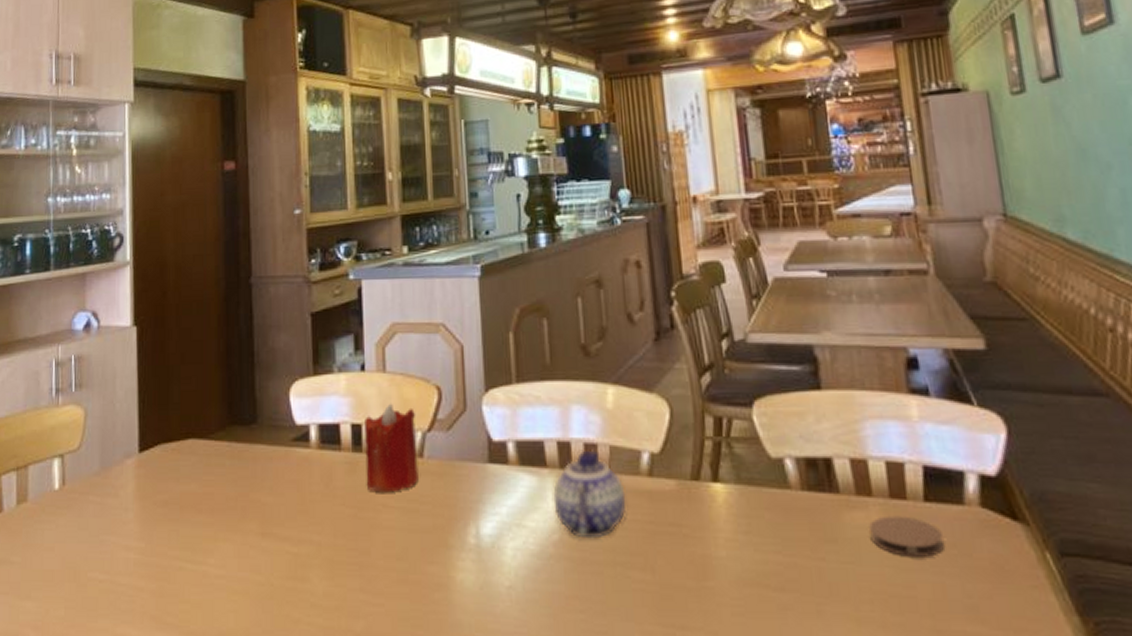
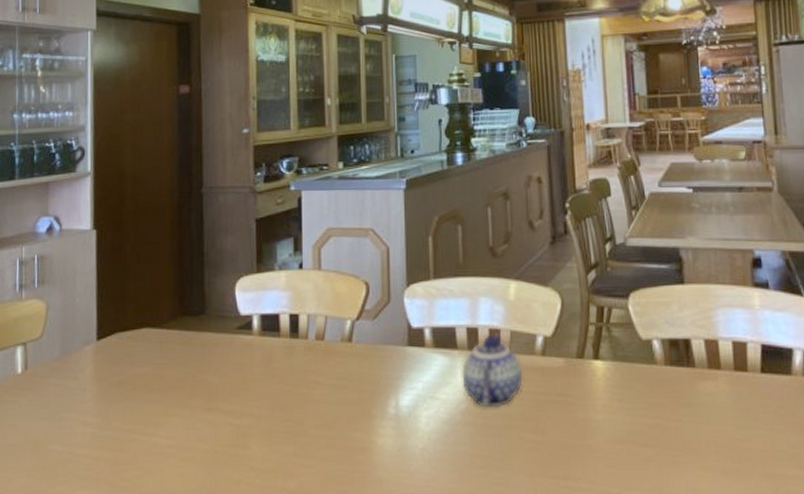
candle: present [365,403,418,493] -> none [301,296,347,372]
coaster: present [869,515,945,557] -> none [717,384,776,417]

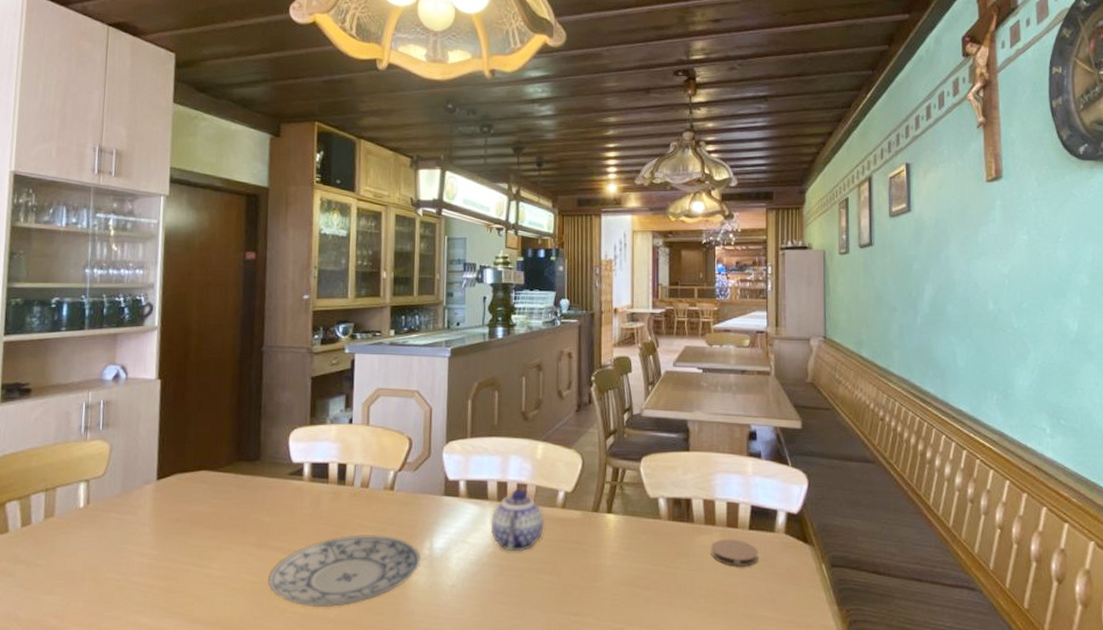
plate: none [219,393,386,476] -> present [267,535,421,607]
coaster: none [717,384,776,417] -> present [711,539,759,567]

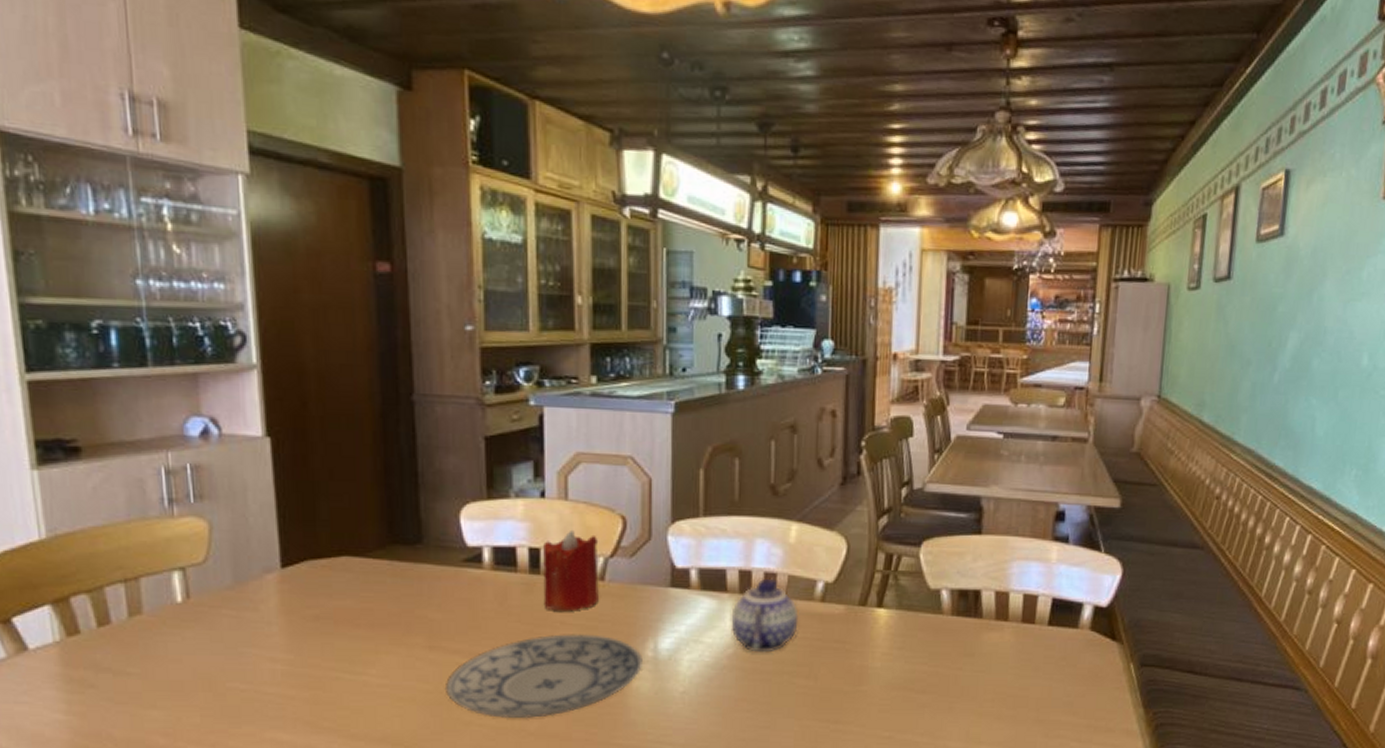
candle: none [347,449,391,516] -> present [543,529,599,611]
coaster: present [711,539,759,567] -> none [1001,636,1058,667]

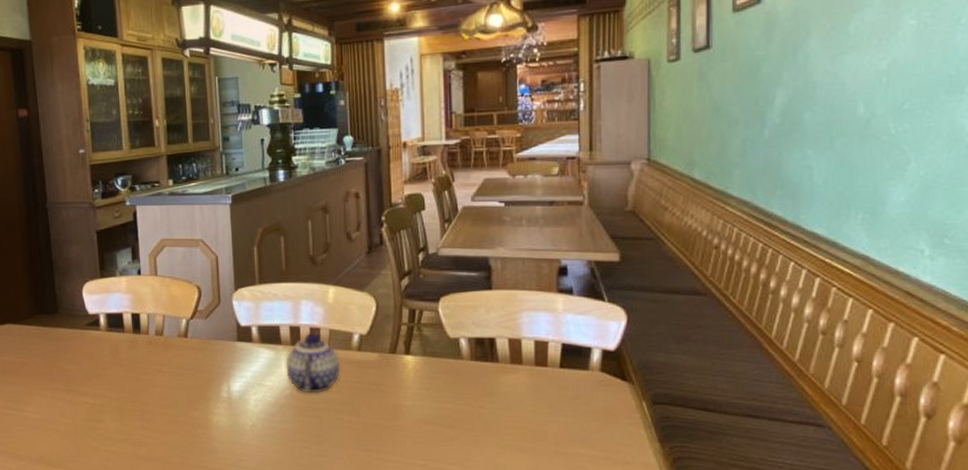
plate: present [444,634,642,718] -> none [78,380,220,445]
candle: present [543,529,599,611] -> none [142,298,184,362]

